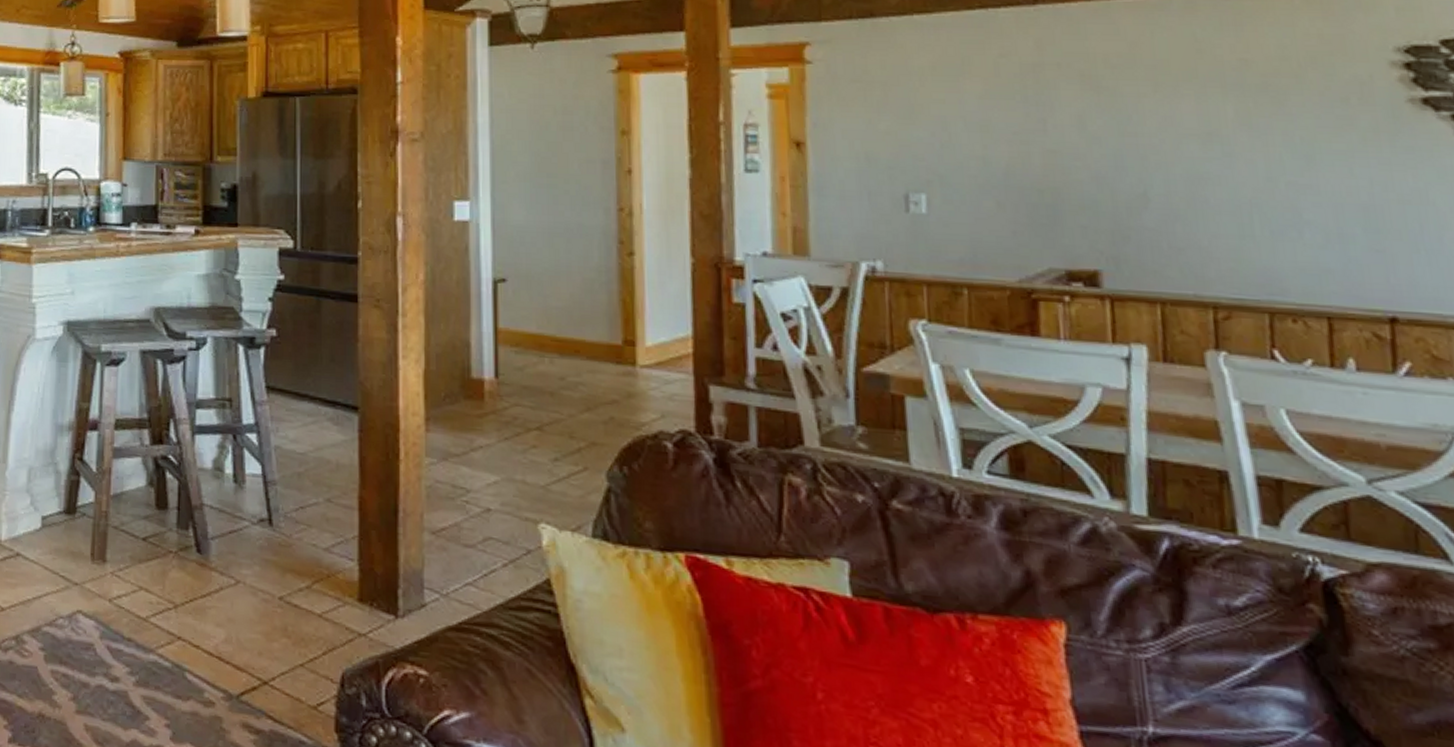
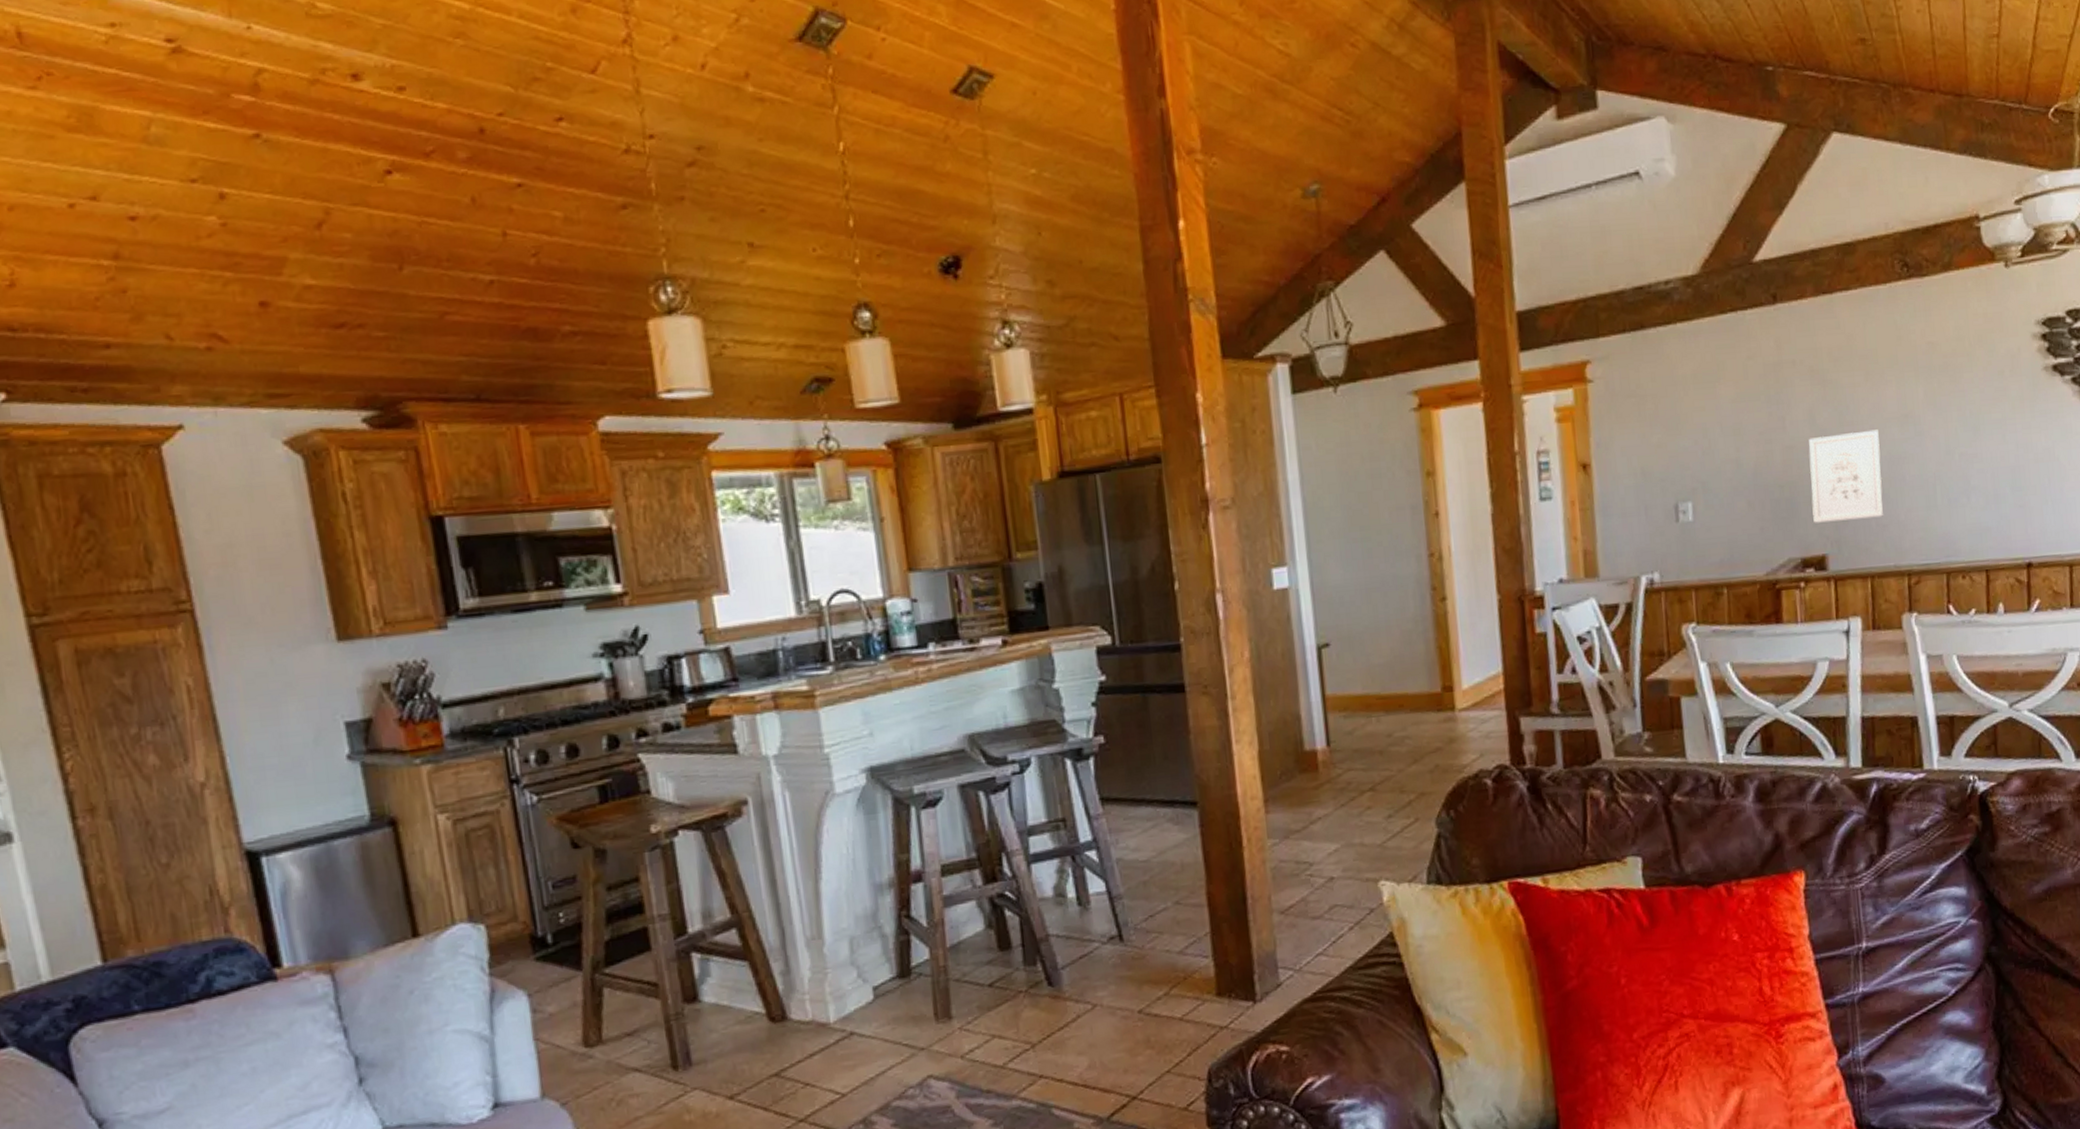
wall art: none [1077,144,1178,239] -> present [1809,429,1883,523]

